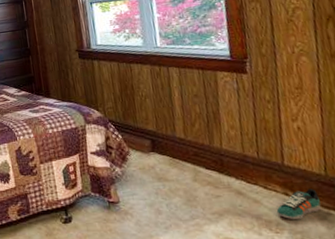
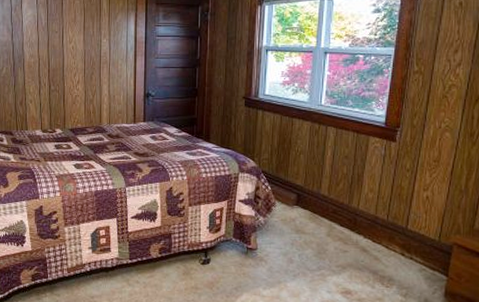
sneaker: present [276,189,321,219] -> none [391,251,429,277]

